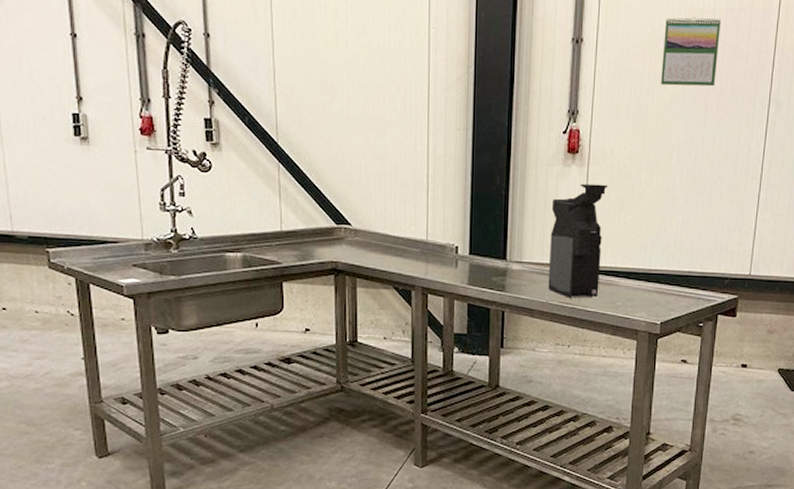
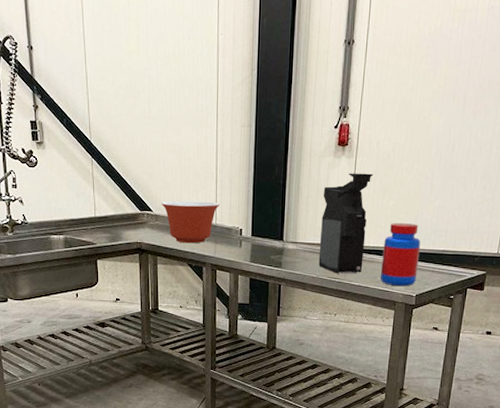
mixing bowl: none [361,213,432,263] -> present [161,200,220,244]
jar: none [619,240,664,313] -> present [380,223,421,287]
calendar: present [661,16,721,87] -> none [424,15,482,82]

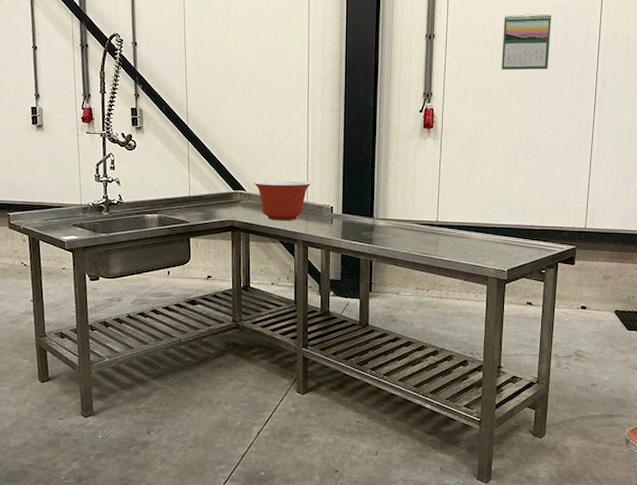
coffee maker: present [318,173,374,274] -> none [409,153,459,250]
jar: present [380,223,421,287] -> none [470,200,509,262]
calendar: none [424,15,482,82] -> present [502,13,551,70]

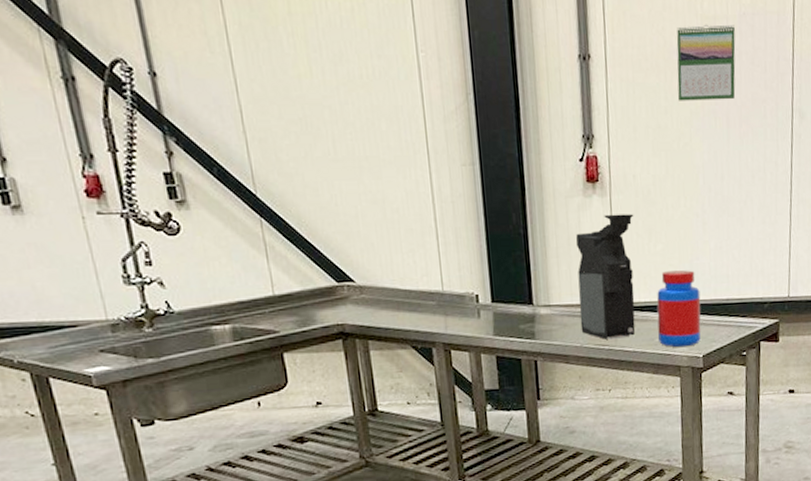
mixing bowl: present [254,180,311,221] -> none [365,263,446,320]
coffee maker: none [409,153,459,250] -> present [575,214,635,340]
jar: none [470,200,509,262] -> present [656,270,701,348]

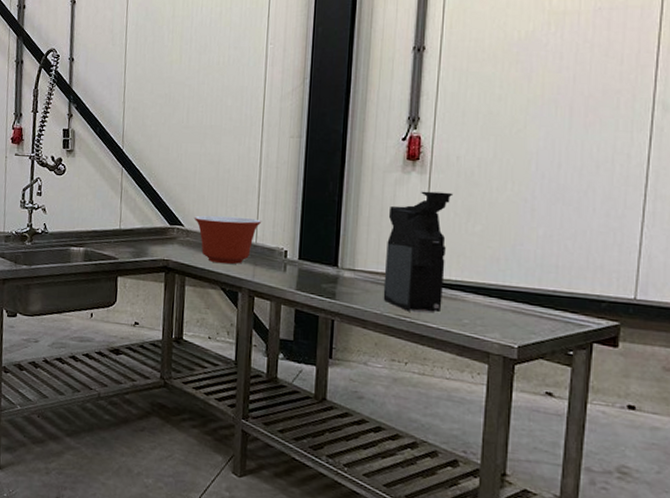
mixing bowl: none [365,263,446,320] -> present [194,215,262,264]
jar: present [656,270,701,348] -> none [466,253,521,334]
calendar: present [676,24,736,101] -> none [515,19,587,90]

